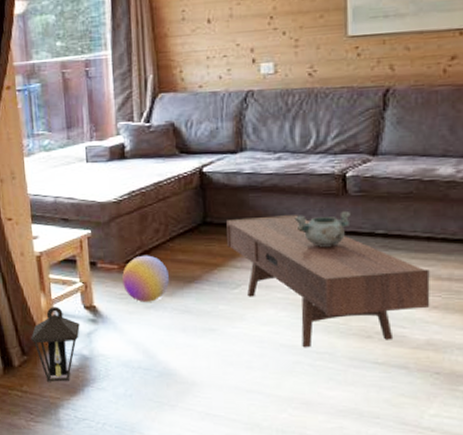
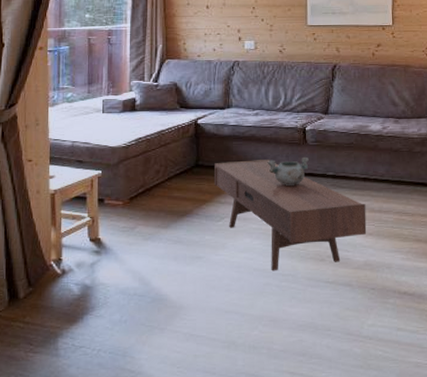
lantern: present [31,307,80,382] -> none [38,240,85,312]
ball: present [122,255,169,302] -> none [126,192,165,234]

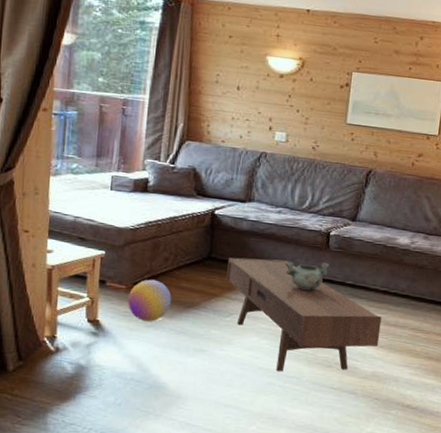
ball: none [126,192,165,234] -> present [128,279,171,322]

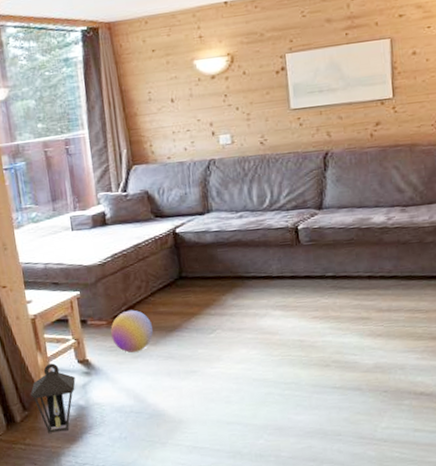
lantern: none [30,317,81,388] -> present [30,363,76,433]
coffee table: present [226,257,382,372] -> none [199,265,375,381]
decorative bowl: present [284,261,330,290] -> none [257,258,305,291]

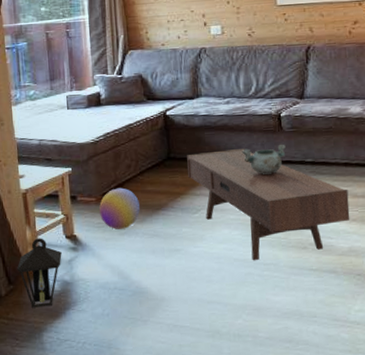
coffee table: none [199,265,375,381] -> present [187,149,350,261]
decorative bowl: none [257,258,305,291] -> present [242,144,287,175]

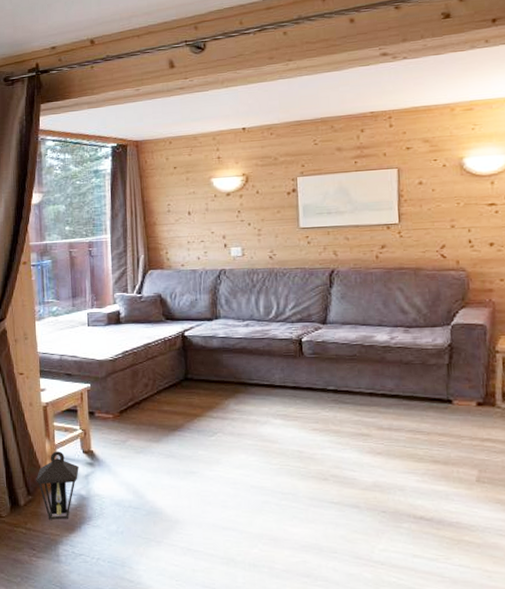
ball: present [99,187,140,230] -> none [116,406,156,447]
coffee table: present [187,149,350,261] -> none [204,373,375,489]
decorative bowl: present [242,144,287,175] -> none [260,369,308,400]

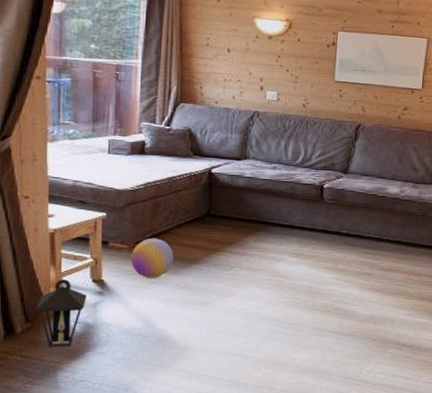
ball: none [116,406,156,447] -> present [131,238,173,278]

